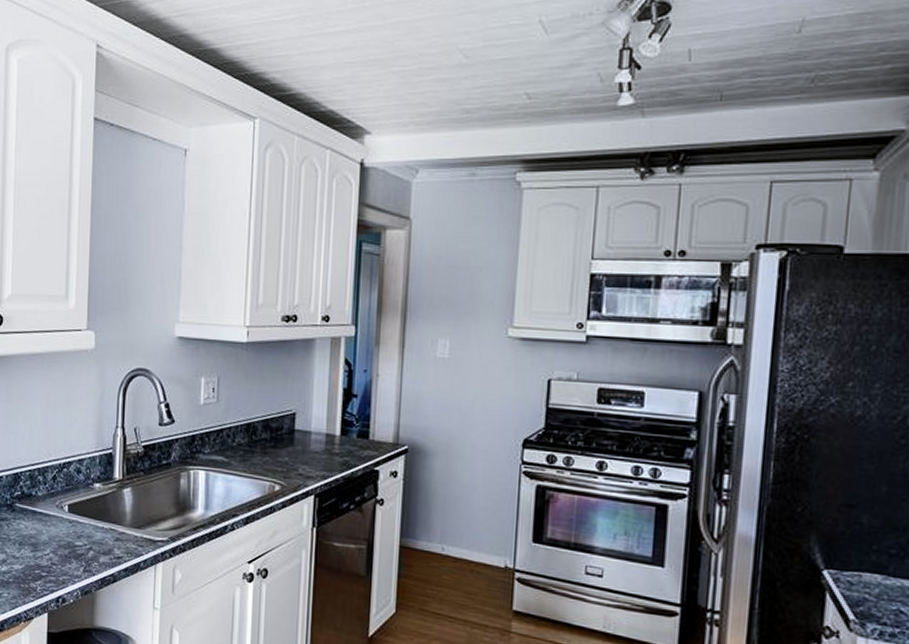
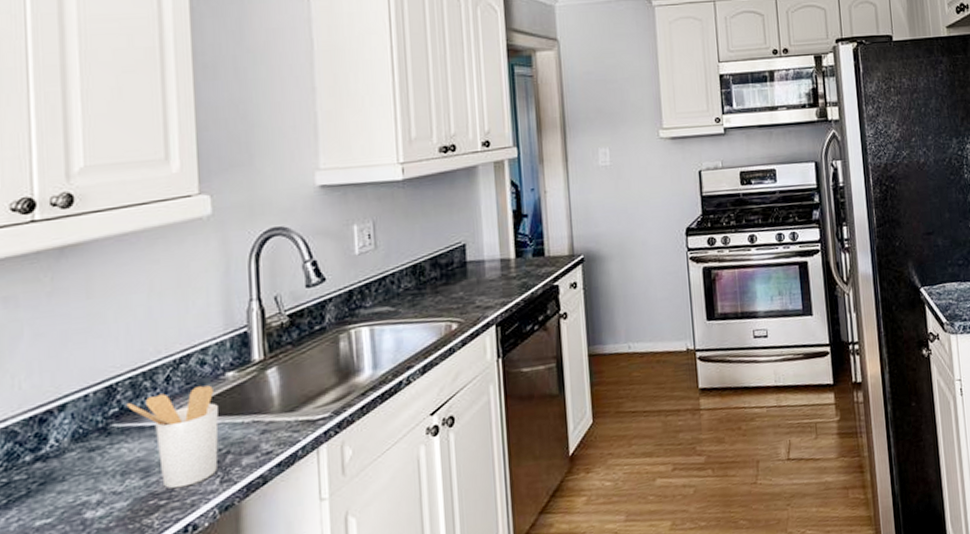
utensil holder: none [25,488,86,567] -> present [126,385,219,489]

